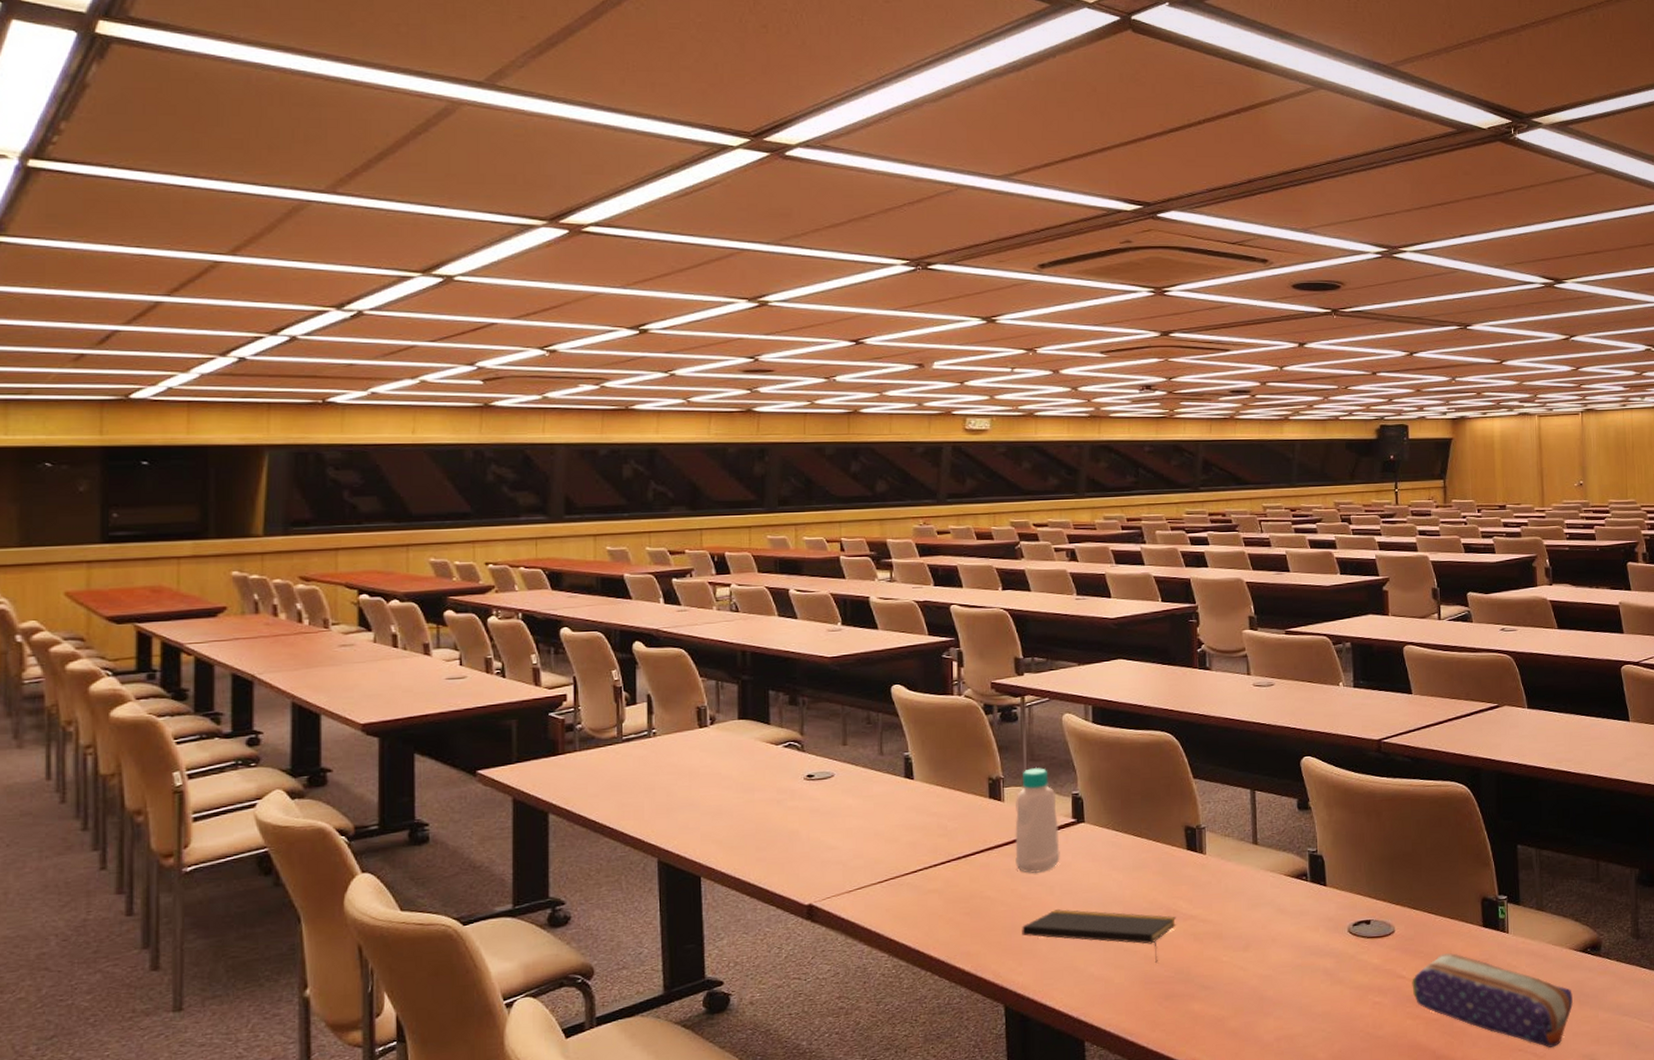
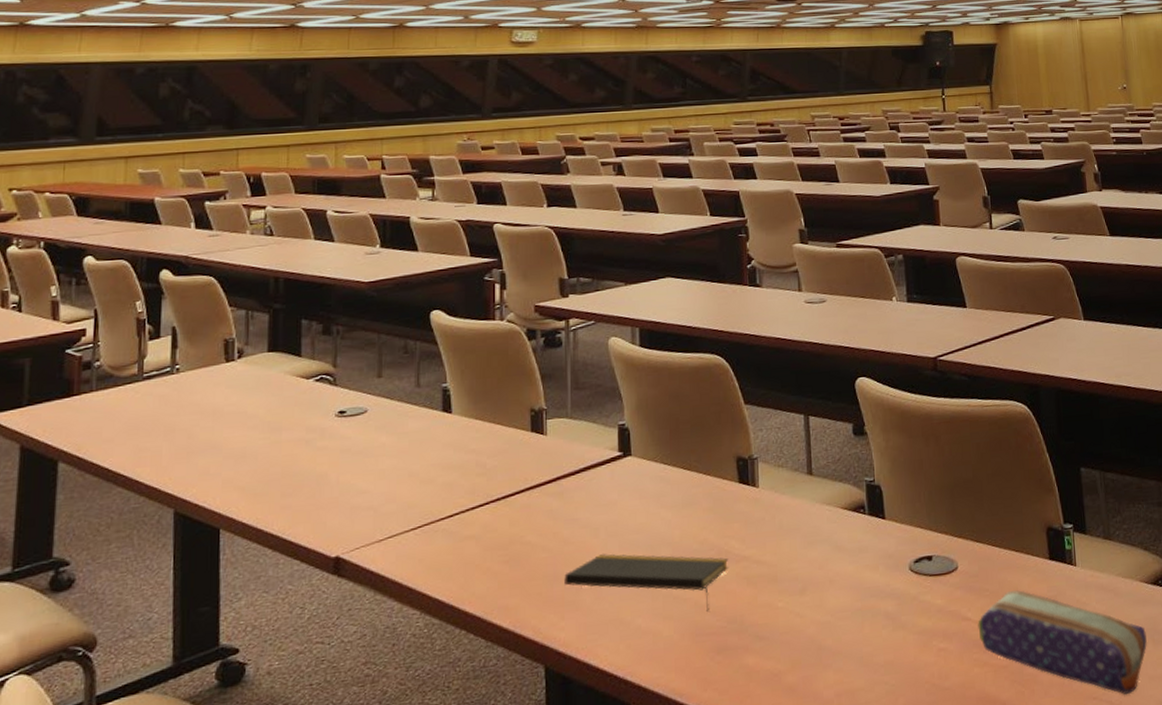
bottle: present [1015,767,1060,874] -> none [558,396,606,515]

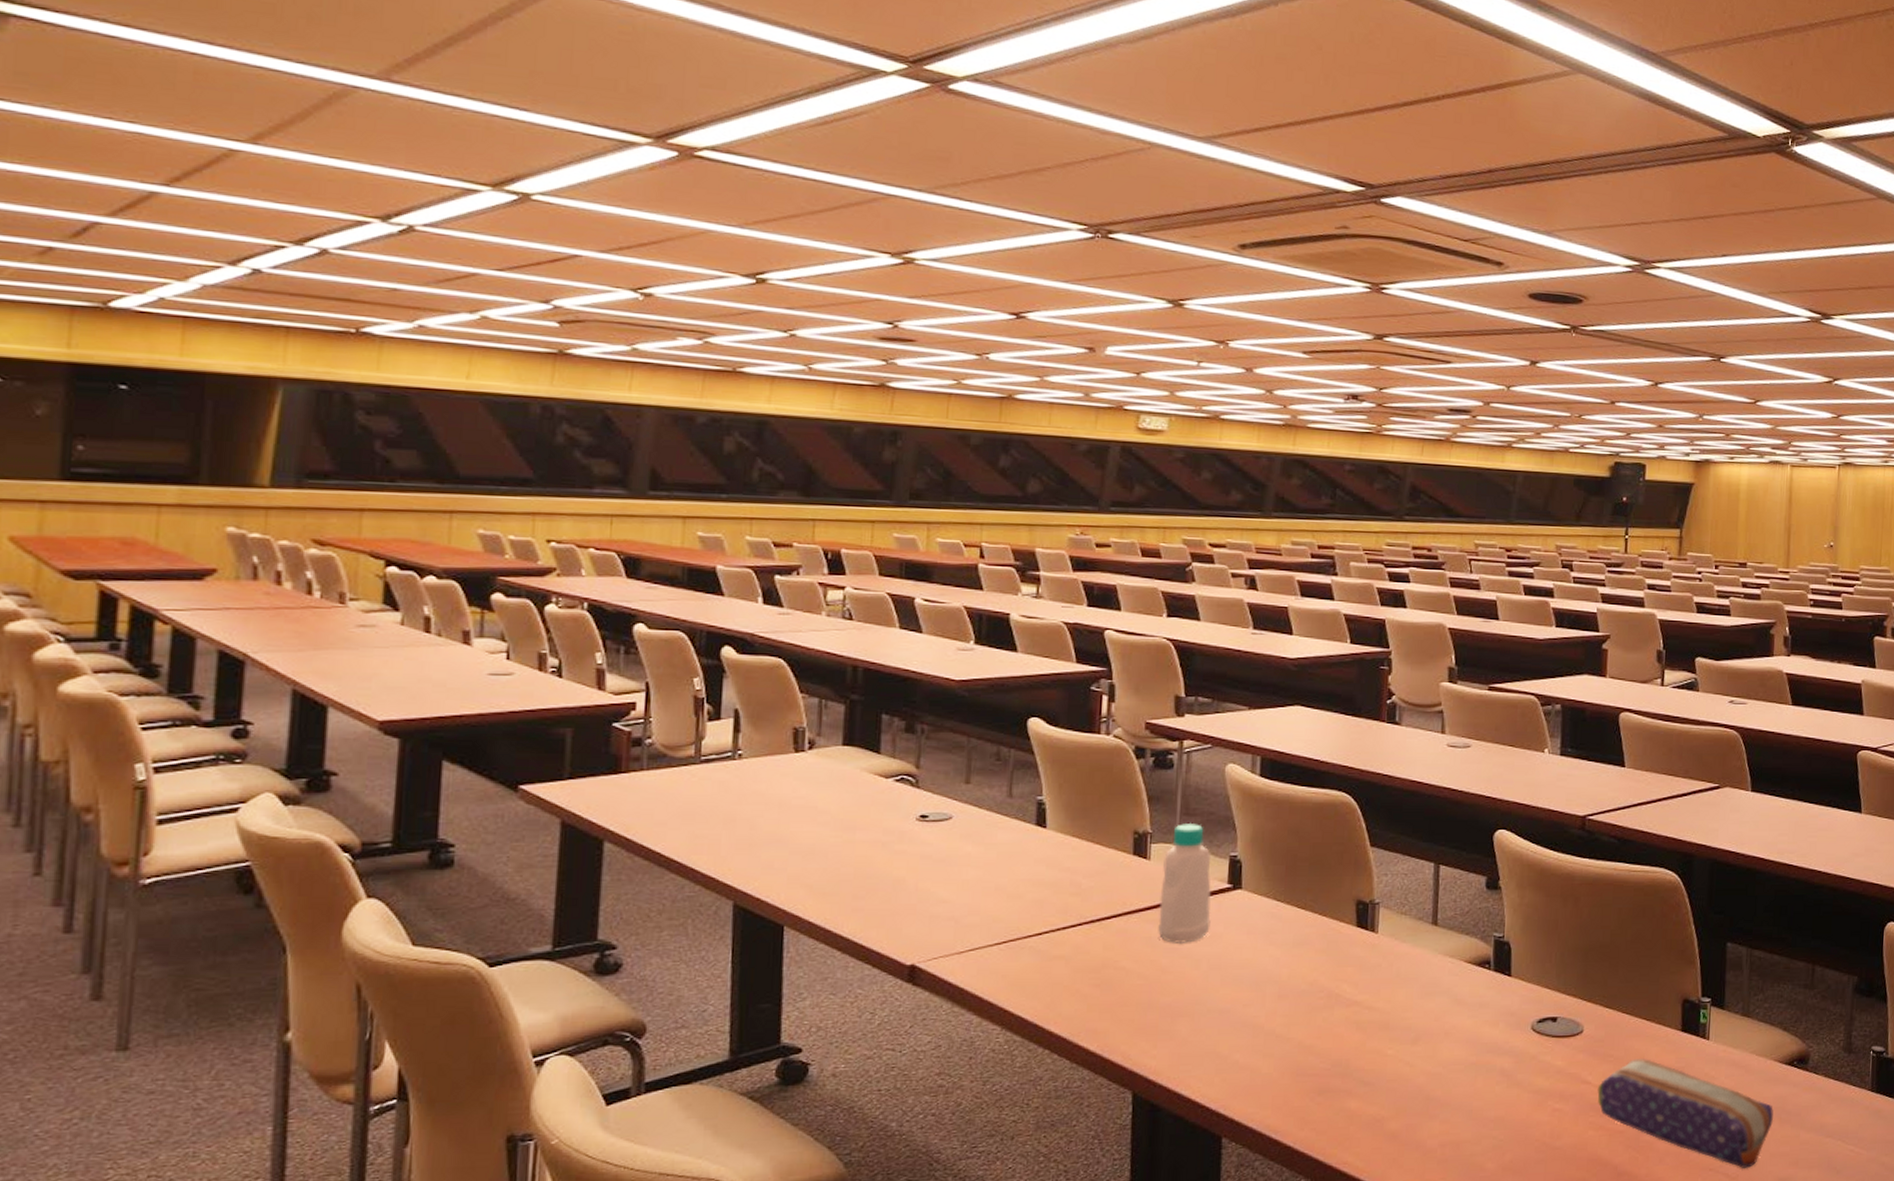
bottle: none [558,396,606,515] -> present [1158,822,1211,945]
notepad: present [564,553,729,611] -> none [1159,986,1339,1052]

